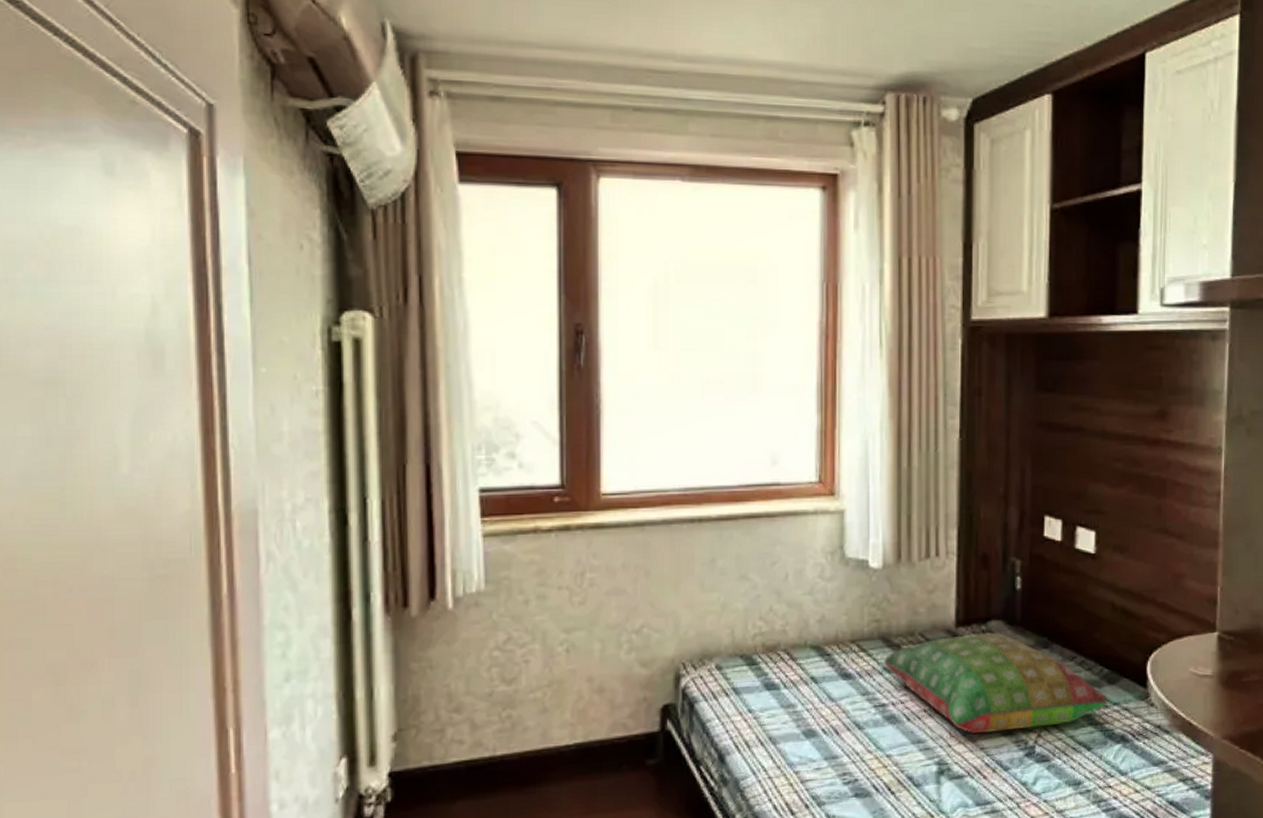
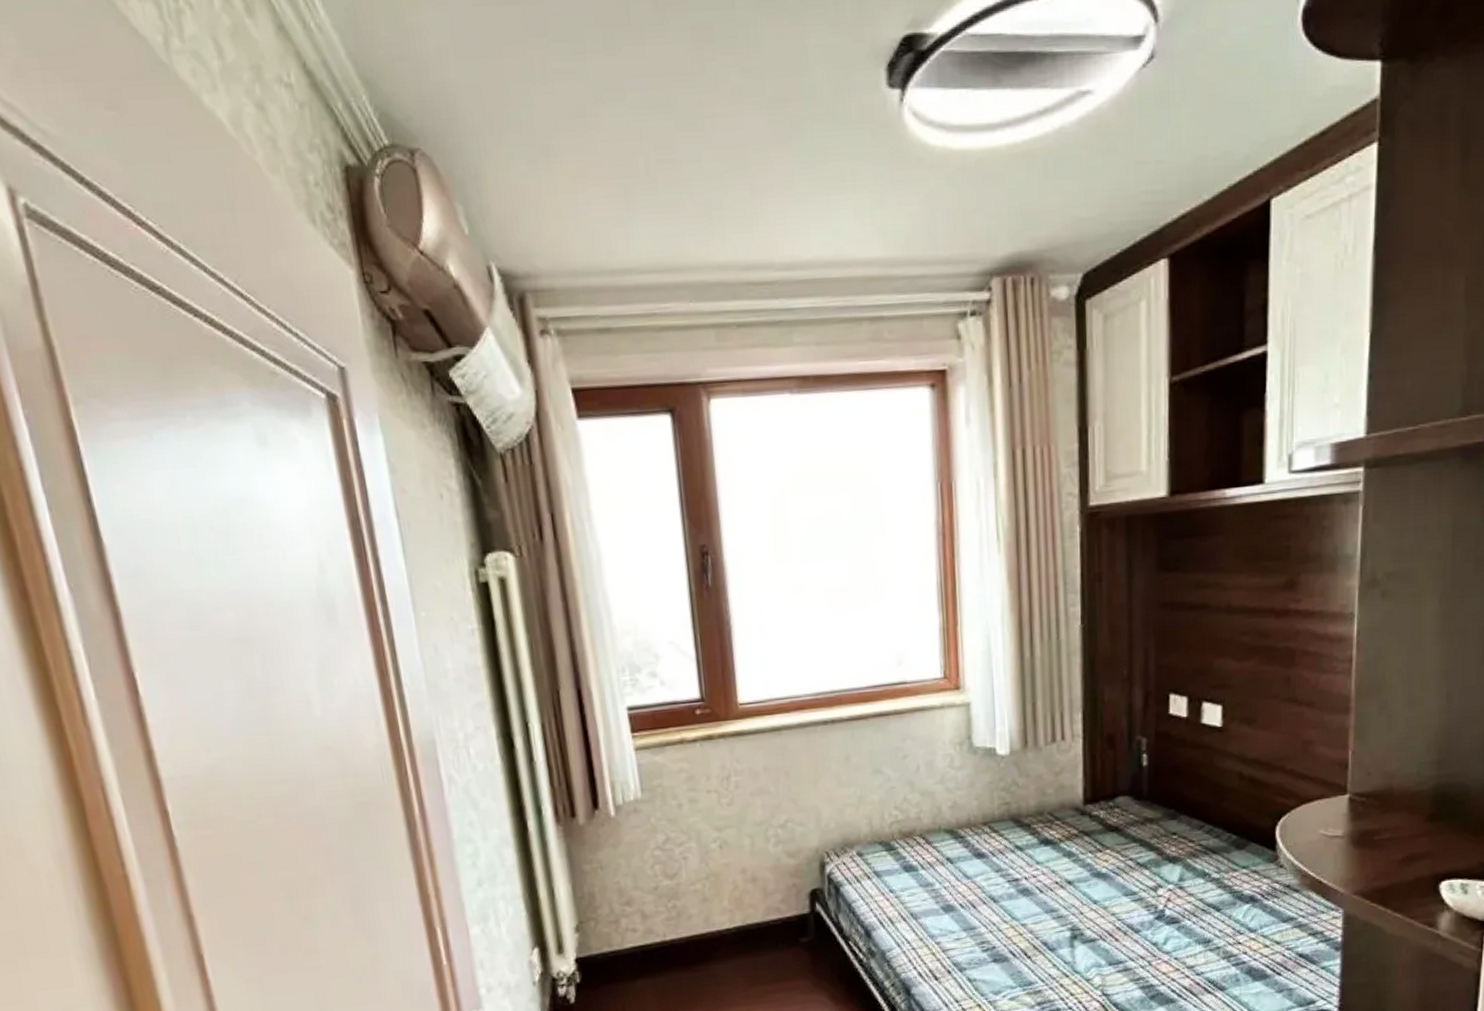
pillow: present [884,632,1109,735] -> none [1015,807,1237,902]

